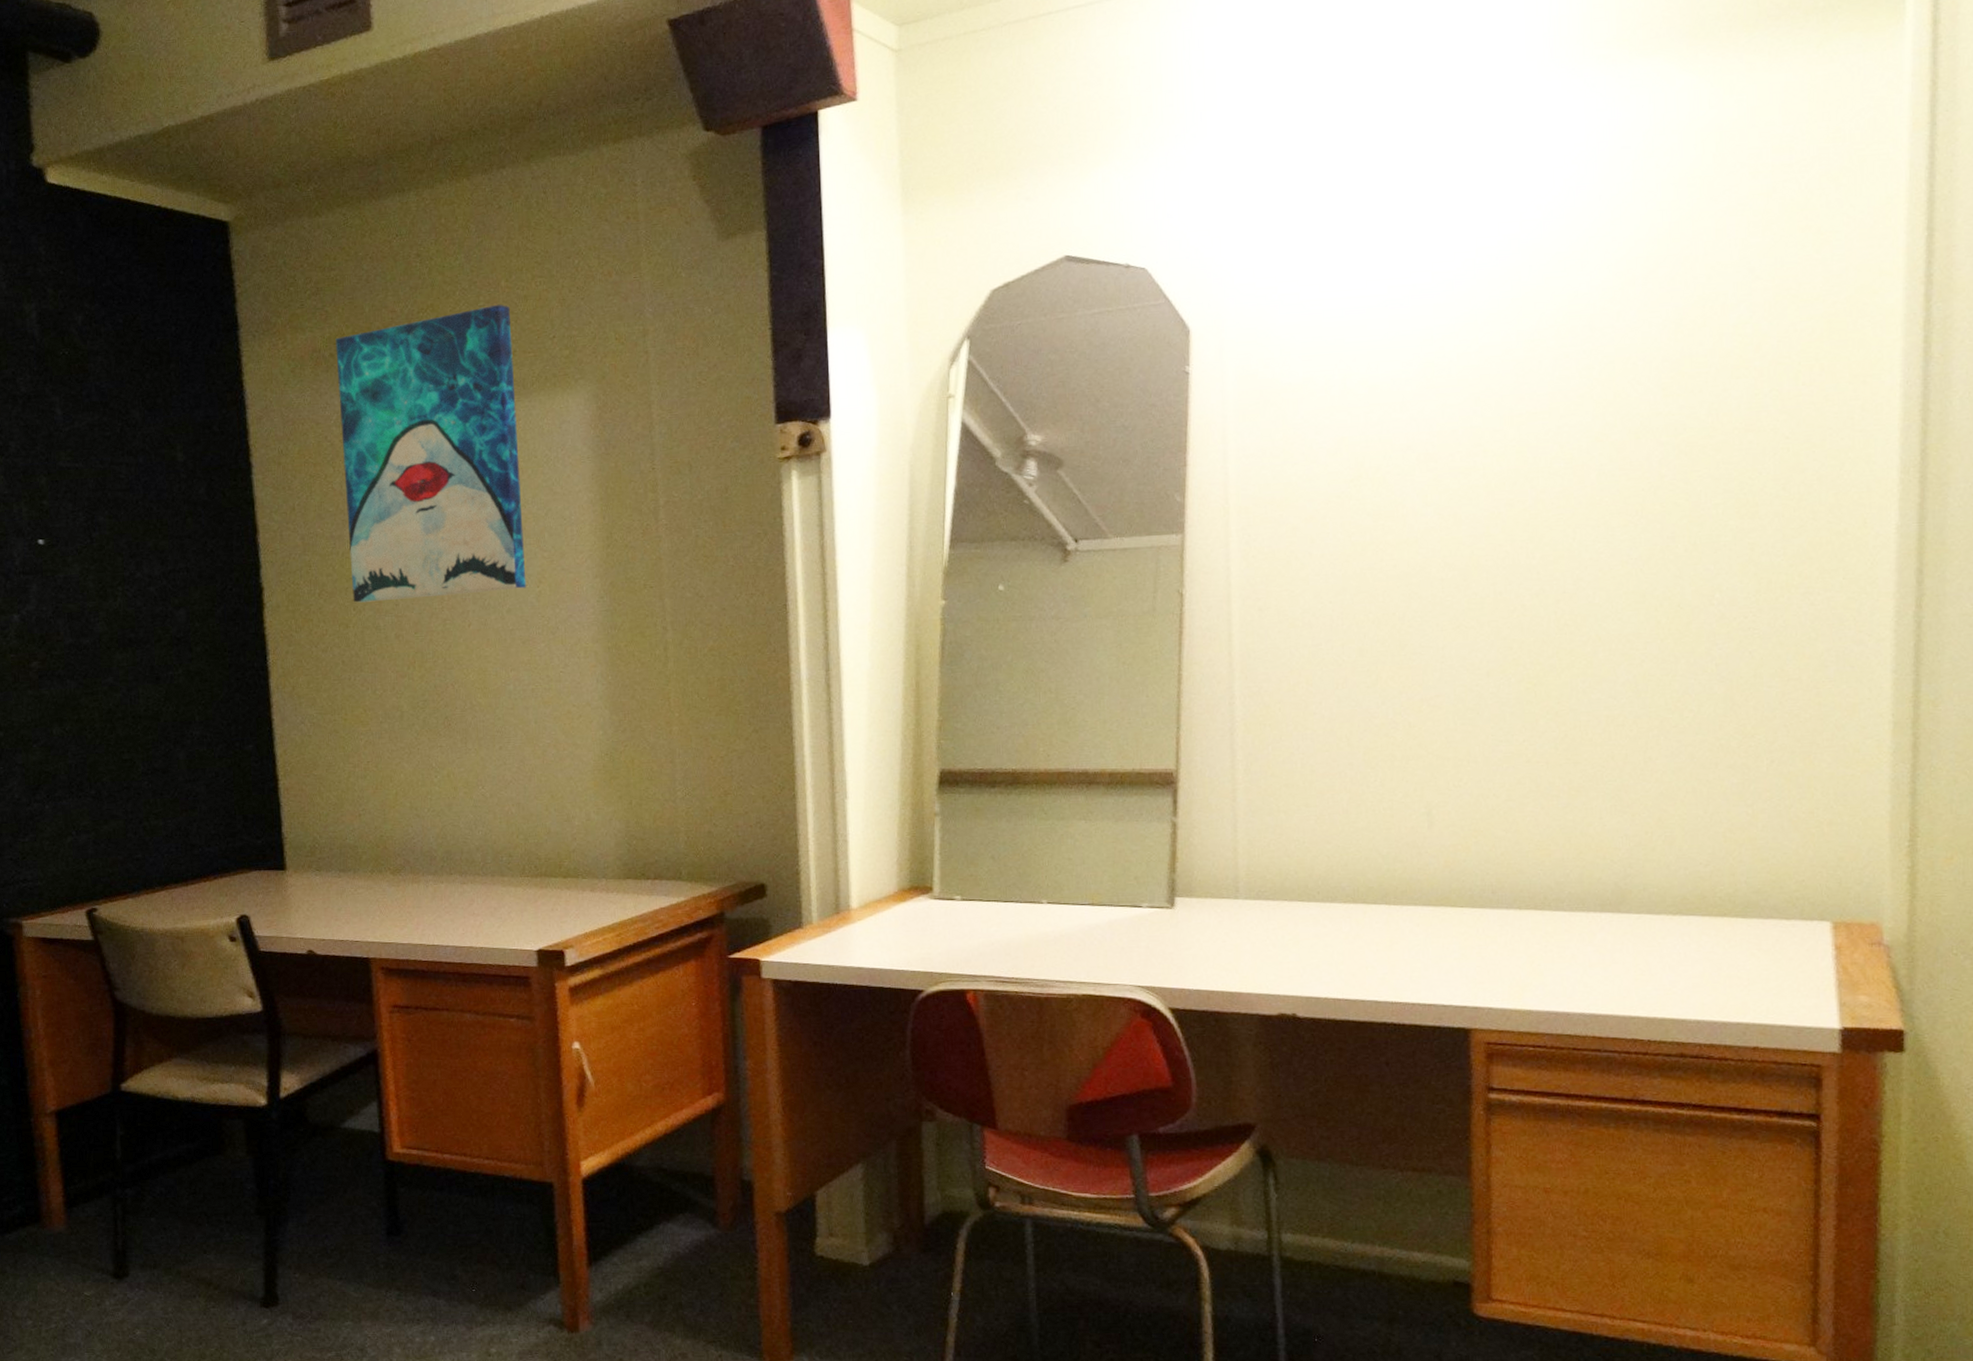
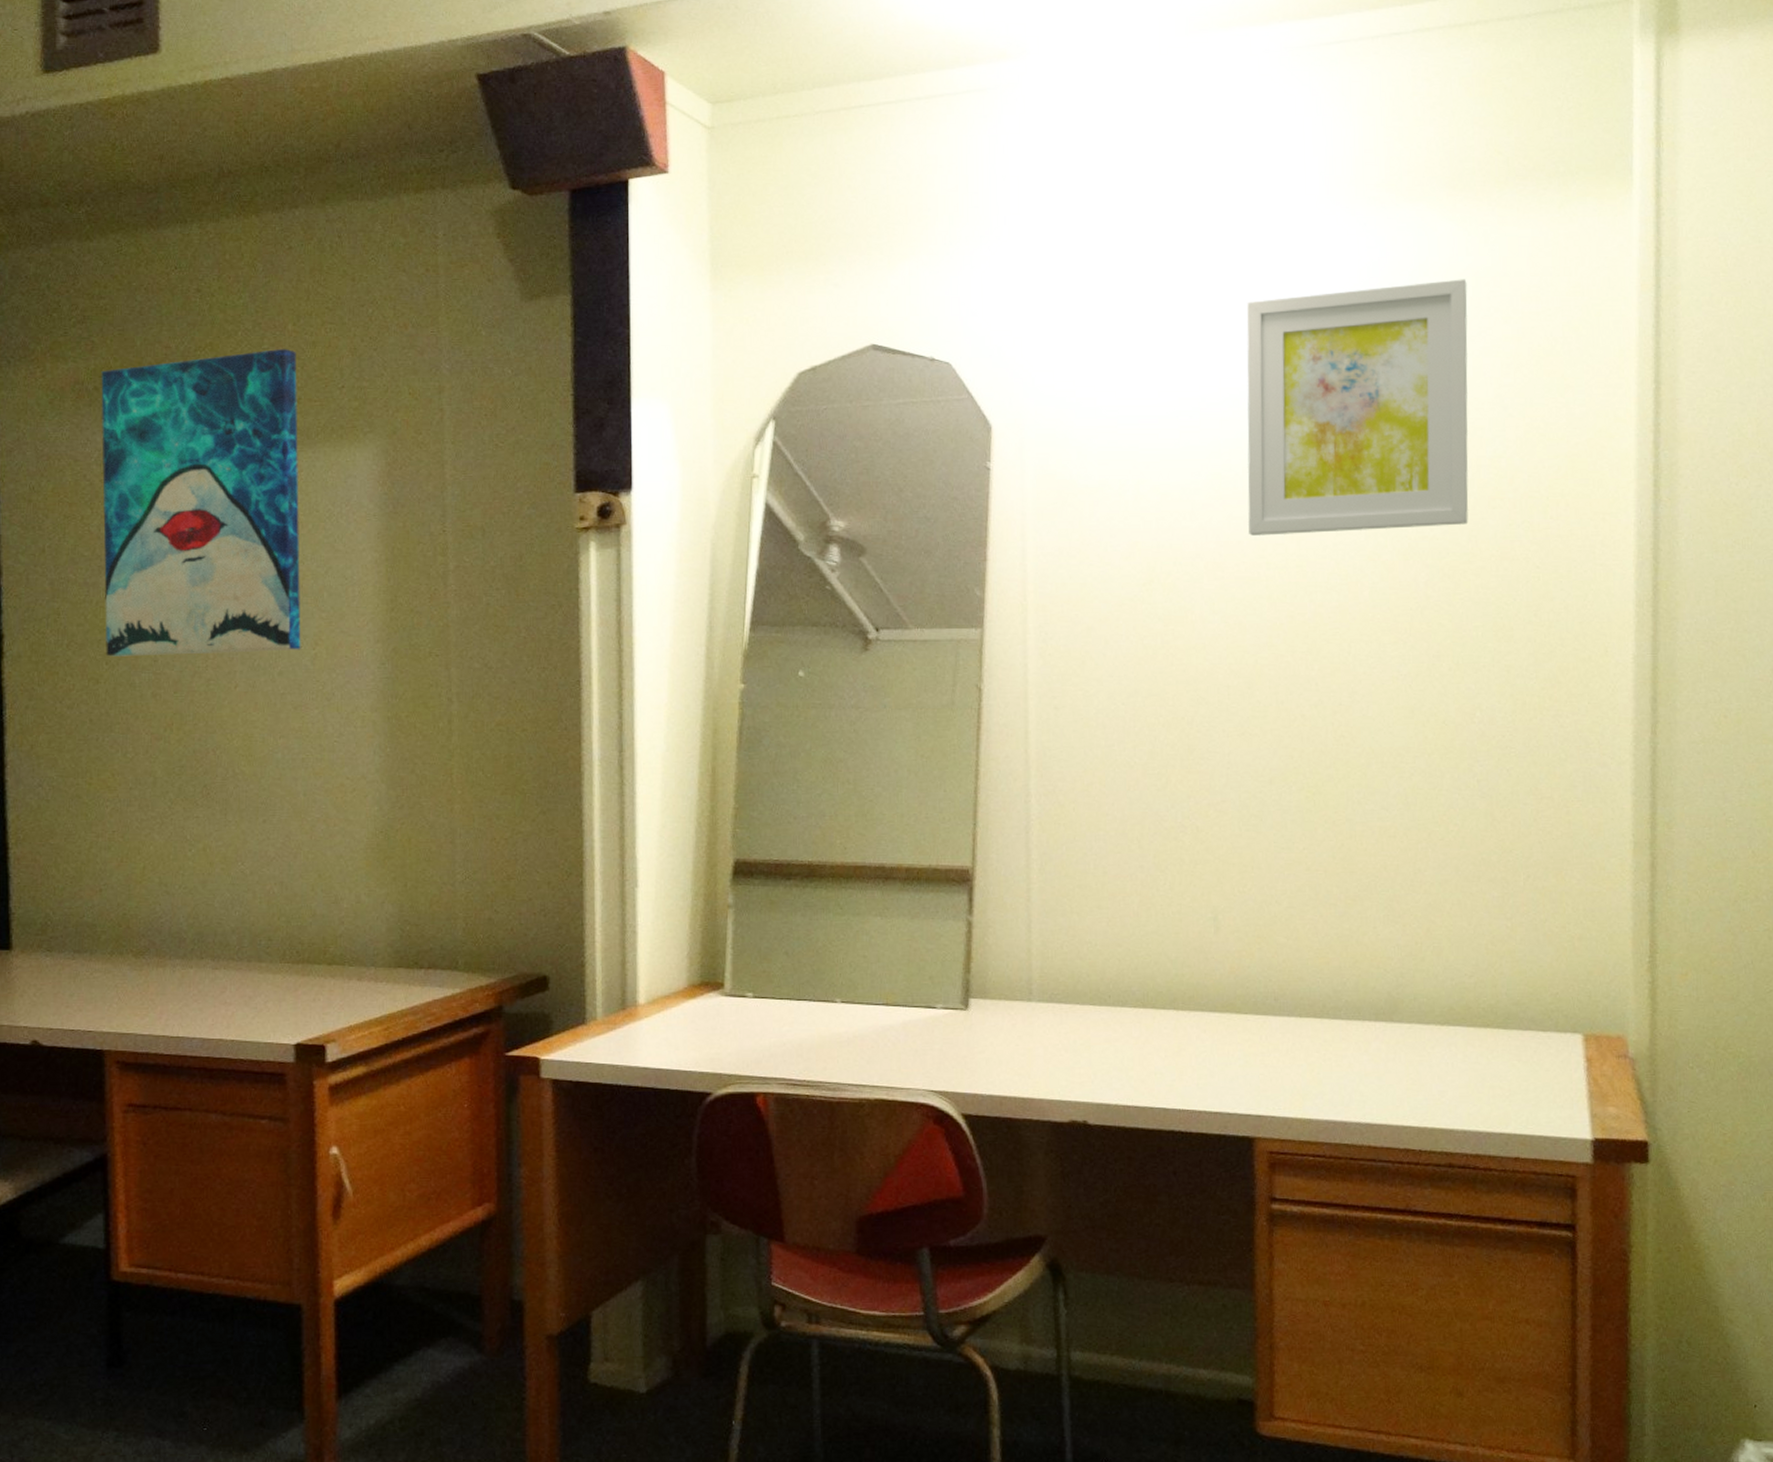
wall art: none [1461,135,1710,424] -> present [1246,279,1468,536]

